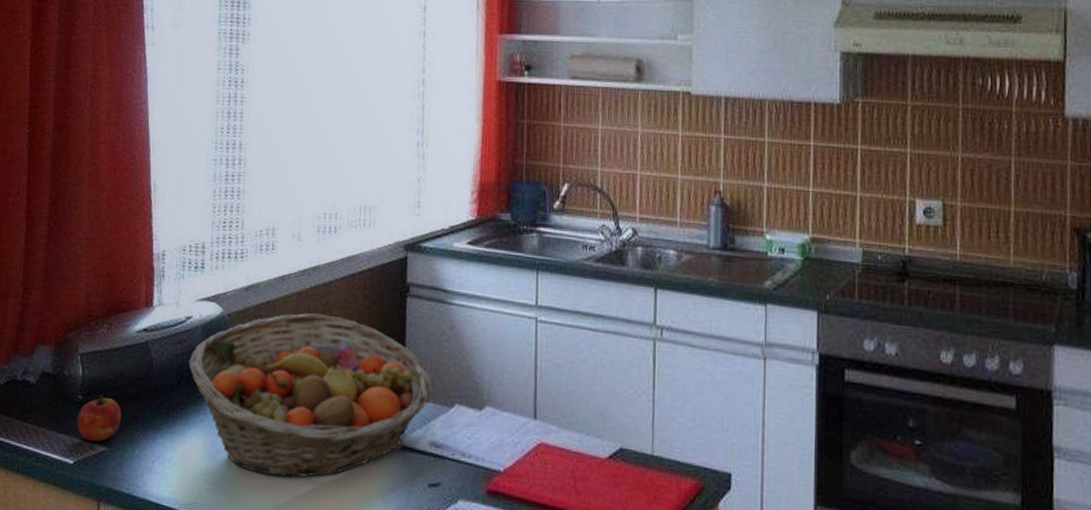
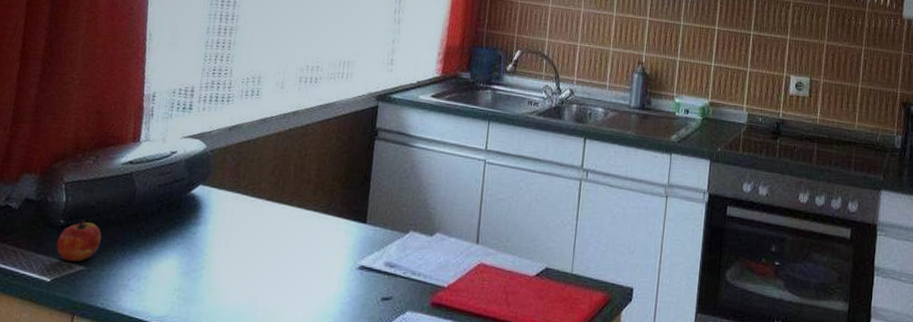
fruit basket: present [189,313,433,478] -> none [170,151,392,293]

